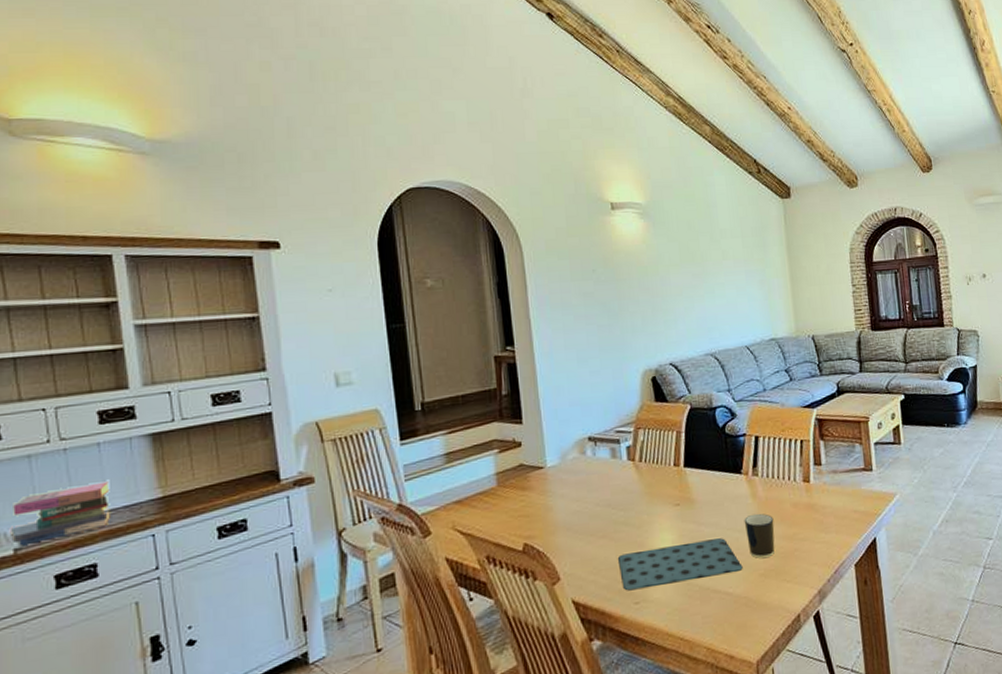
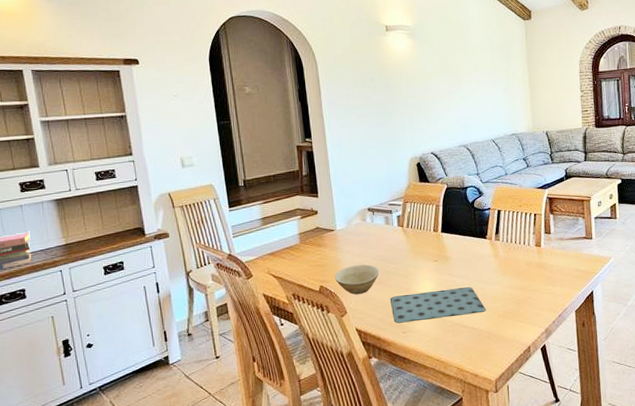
bowl: none [544,512,604,554] -> present [335,264,380,295]
mug: present [744,513,775,559] -> none [487,269,512,304]

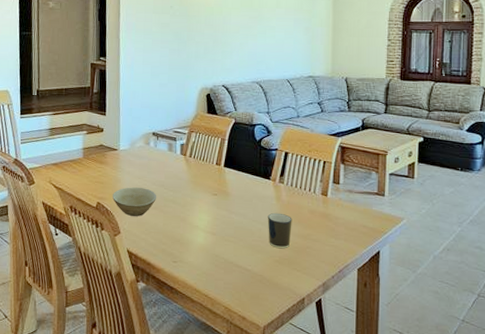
placemat: present [390,287,486,323] -> none [165,224,262,255]
mug: none [487,269,512,304] -> present [267,212,292,249]

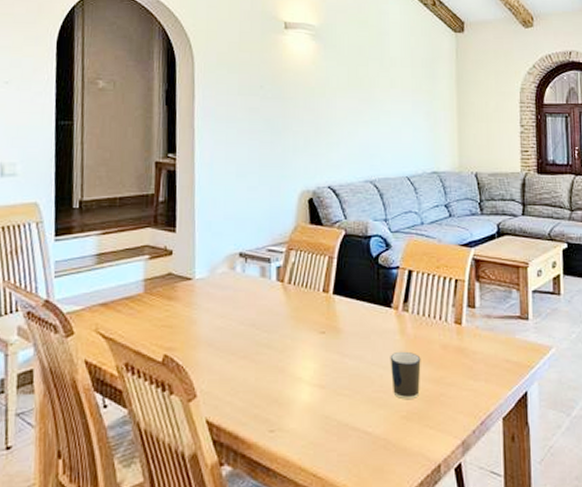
bowl: present [113,187,157,216] -> none [185,330,247,371]

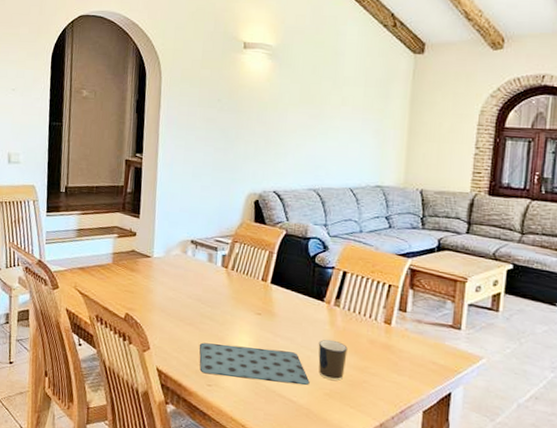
placemat: none [257,373,385,417] -> present [199,342,310,385]

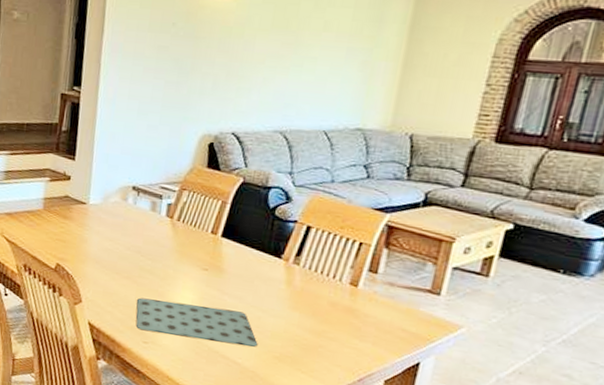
mug: present [318,339,348,382] -> none [269,299,305,345]

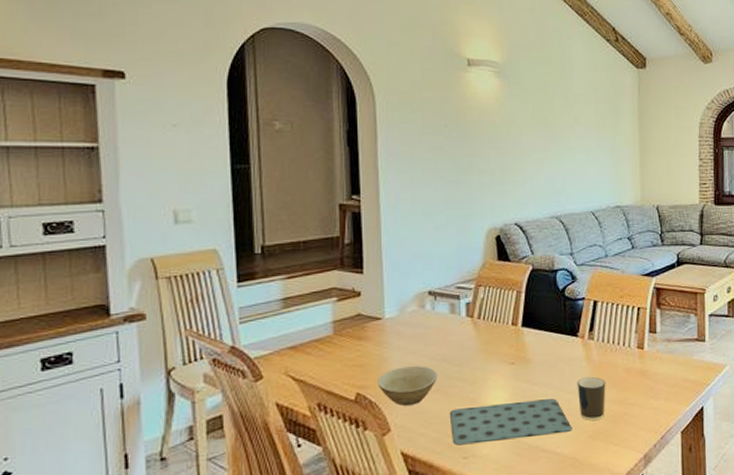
bowl: none [75,249,131,285] -> present [378,366,438,406]
mug: none [269,299,305,345] -> present [577,376,606,421]

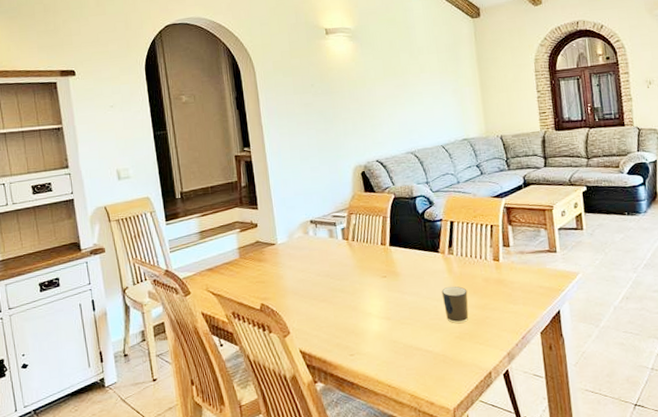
bowl: present [378,366,438,406] -> none [276,281,324,313]
placemat: present [450,399,572,446] -> none [336,305,441,345]

